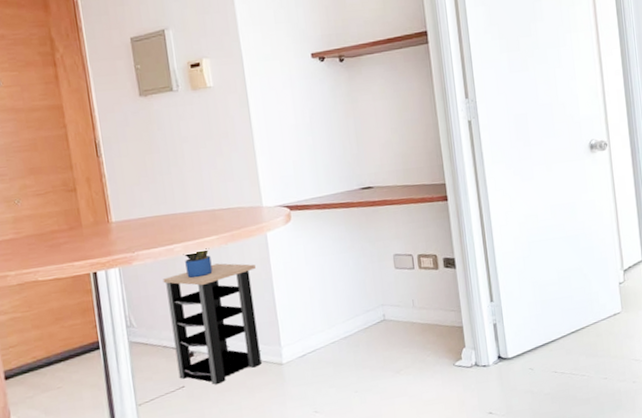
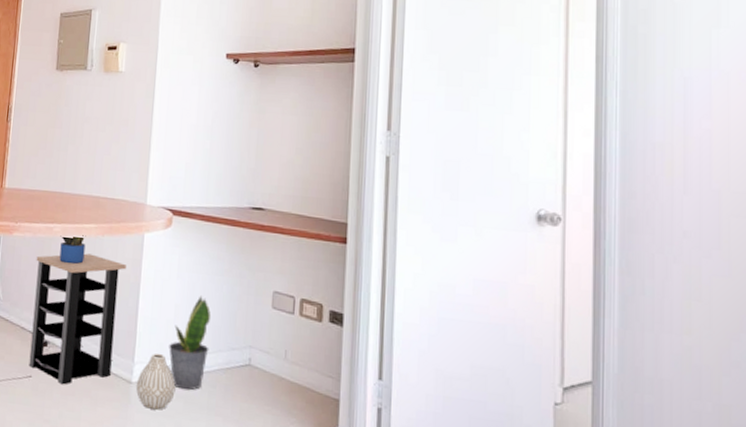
vase: none [287,332,324,381] -> present [136,353,176,410]
potted plant: none [310,274,347,357] -> present [169,296,211,391]

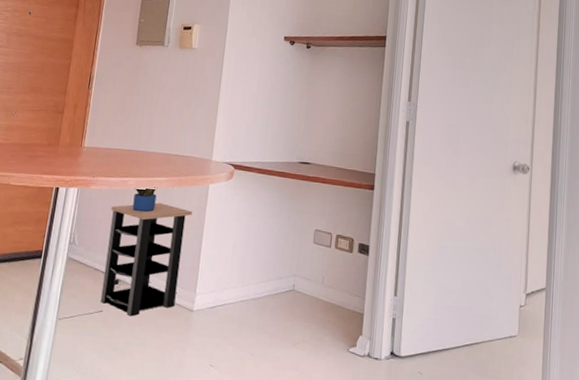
vase: present [136,353,176,410] -> none [196,284,231,332]
potted plant: present [169,296,211,391] -> none [226,235,263,314]

